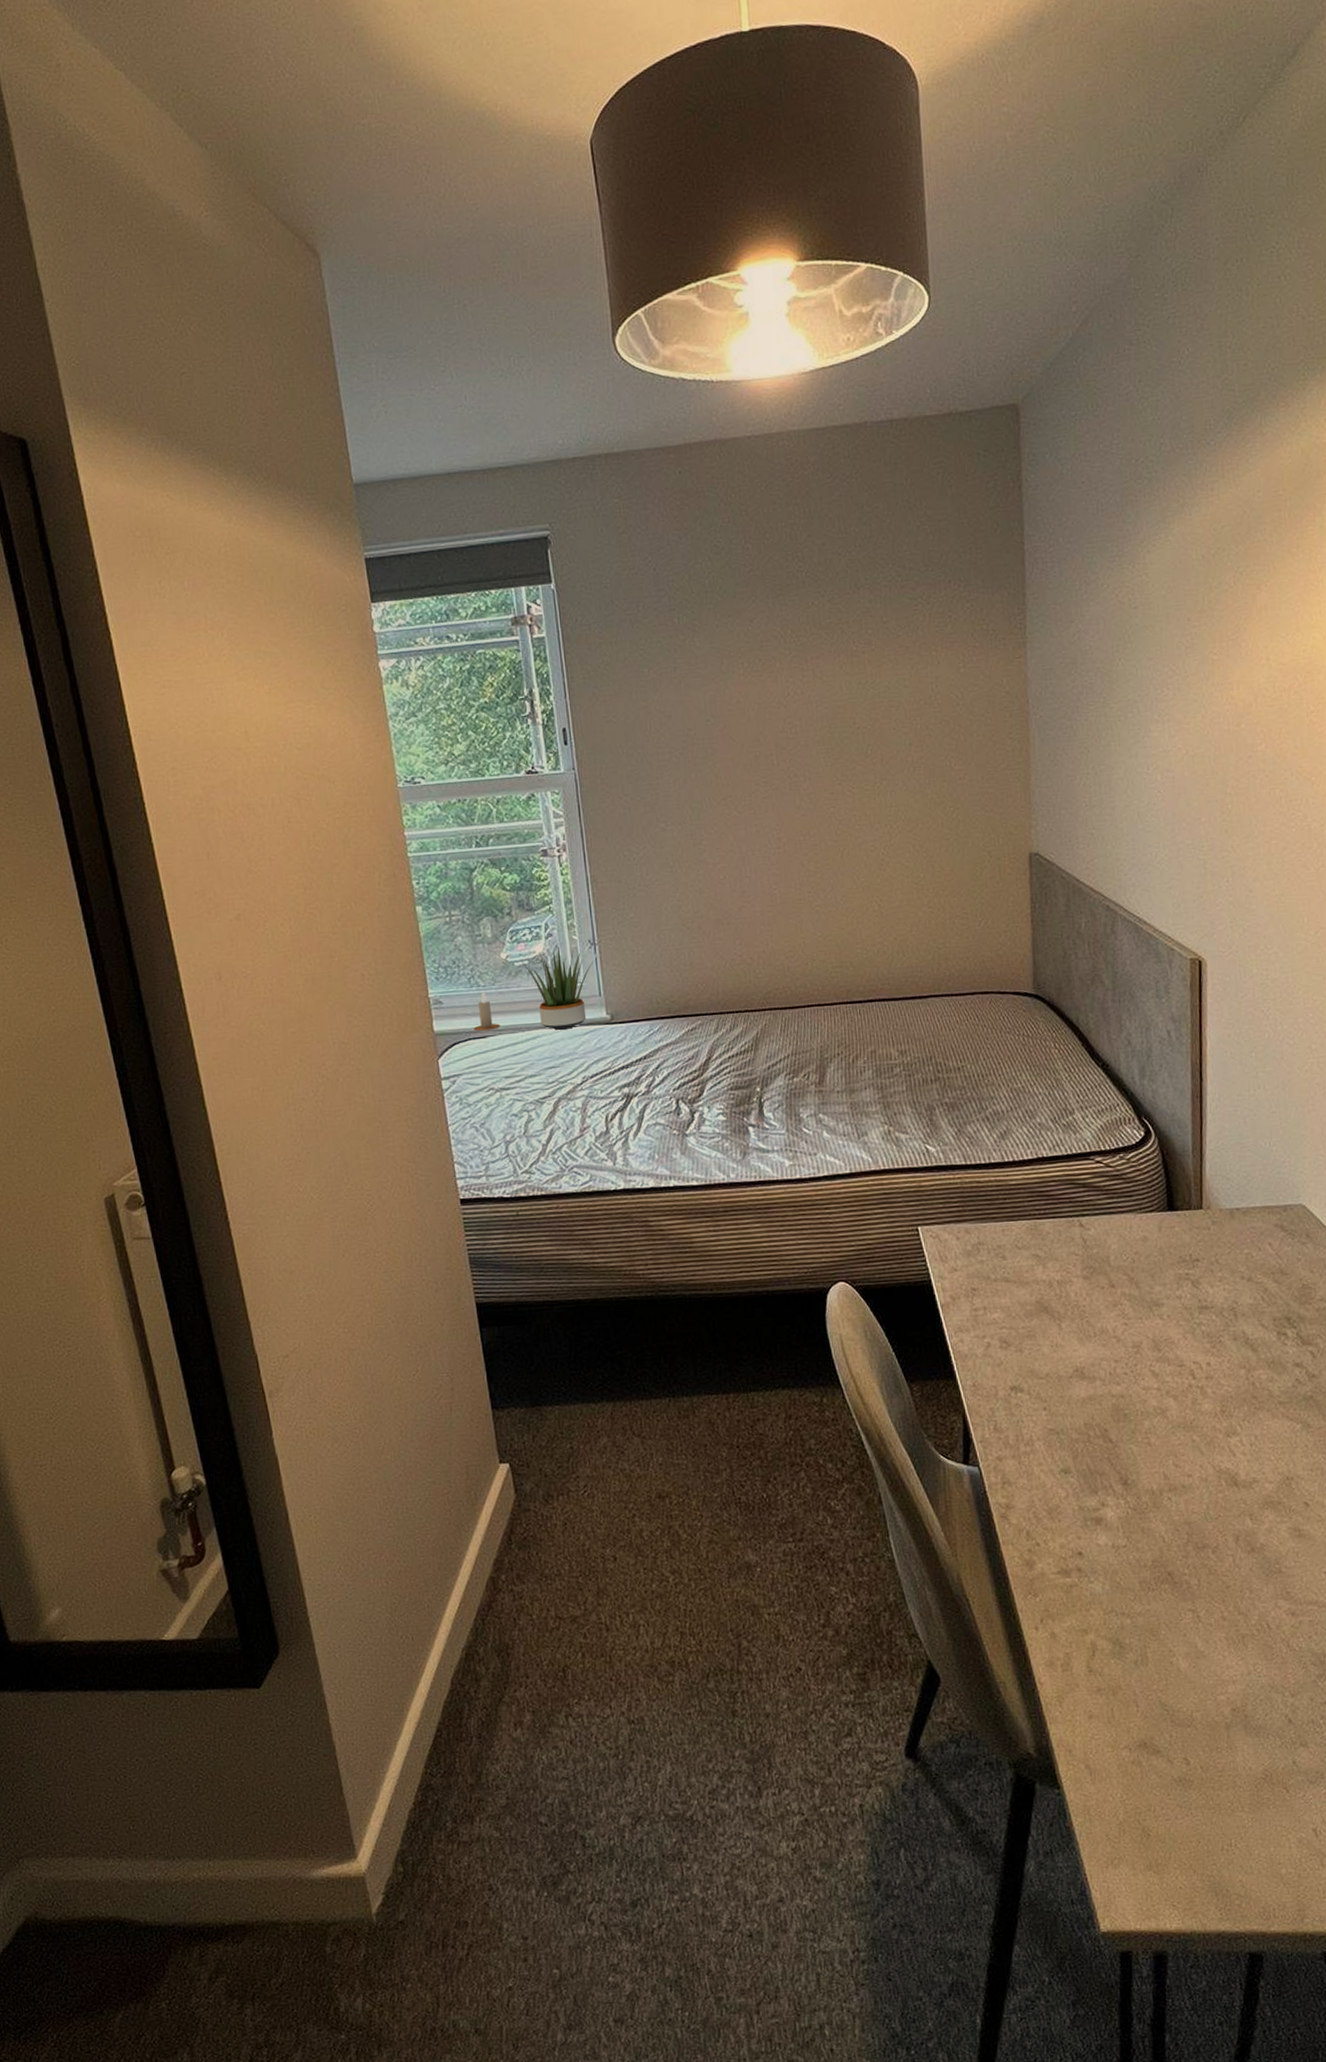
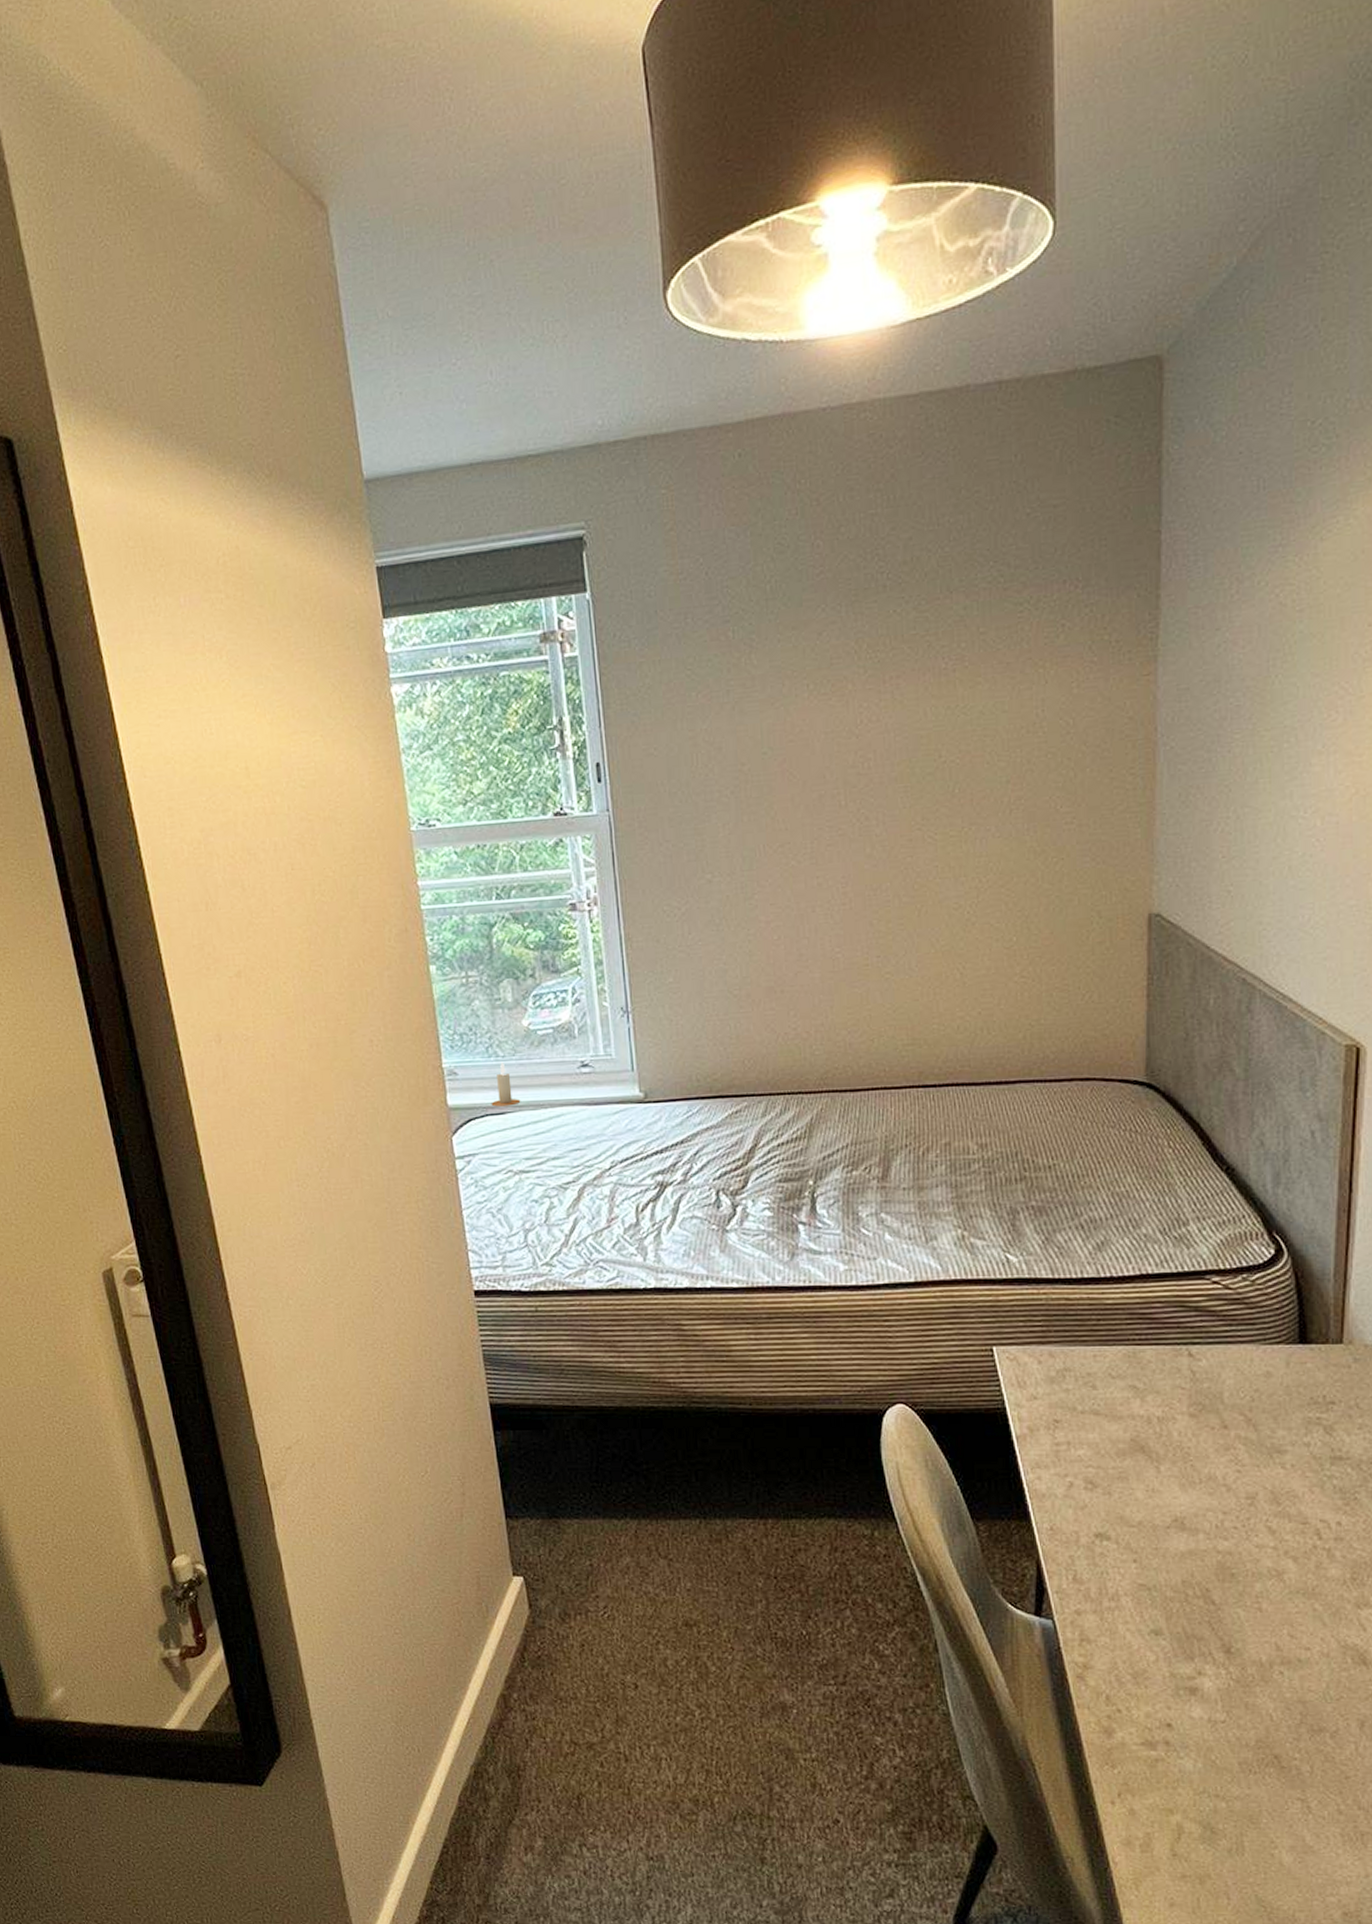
potted plant: present [521,947,594,1030] -> none [545,1014,627,1108]

